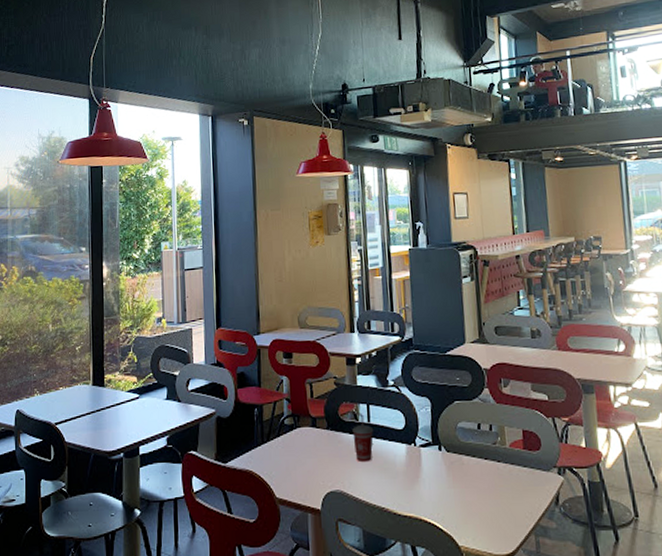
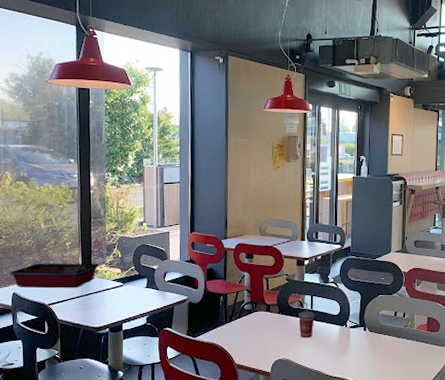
tray: none [14,370,113,404] -> present [10,263,100,288]

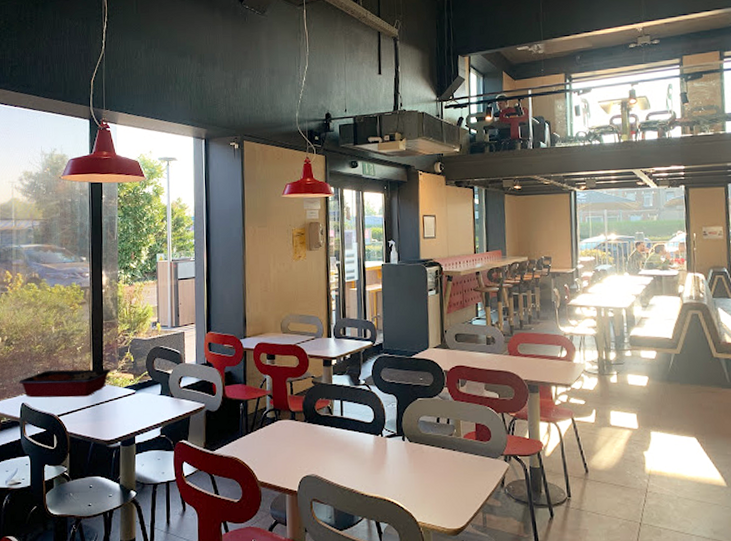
beverage cup: present [295,300,315,339] -> none [323,405,346,451]

